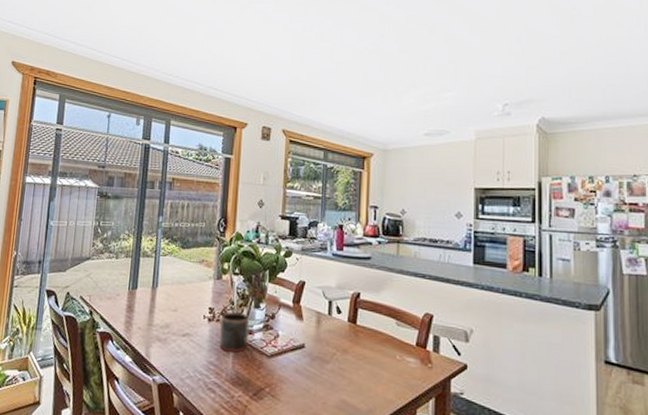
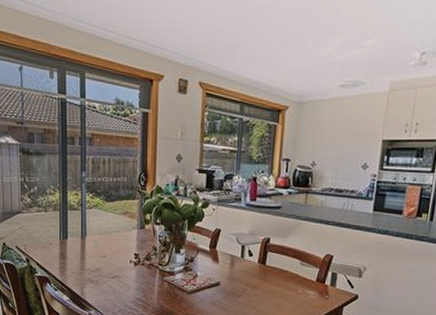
mug: present [219,312,250,353] -> none [144,257,172,290]

